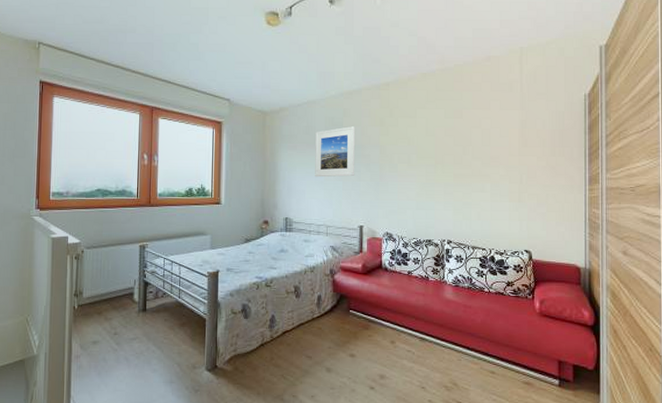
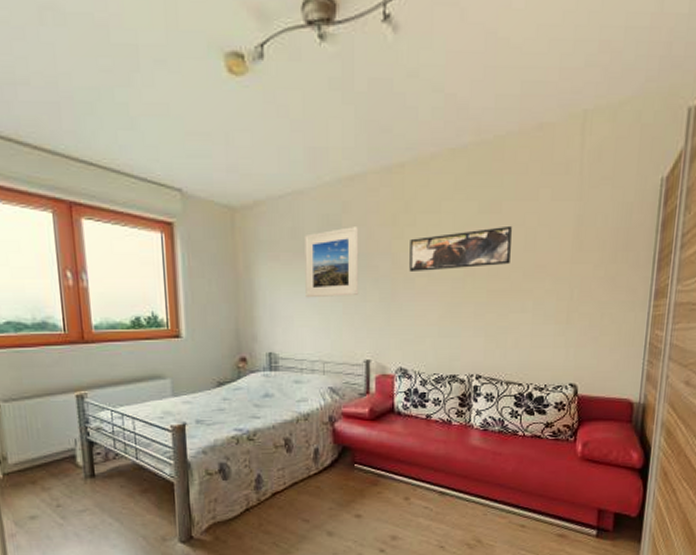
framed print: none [393,127,471,160] -> present [409,225,512,273]

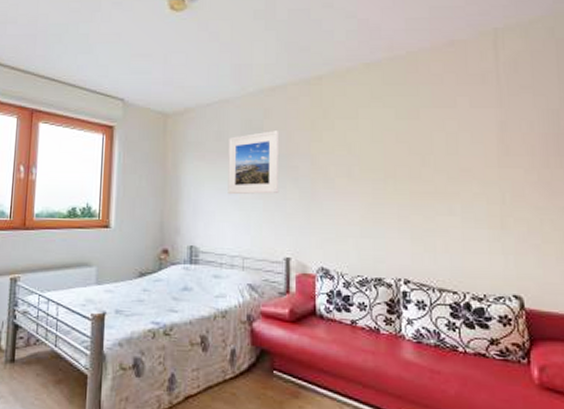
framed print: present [409,225,512,273] -> none [329,130,432,173]

